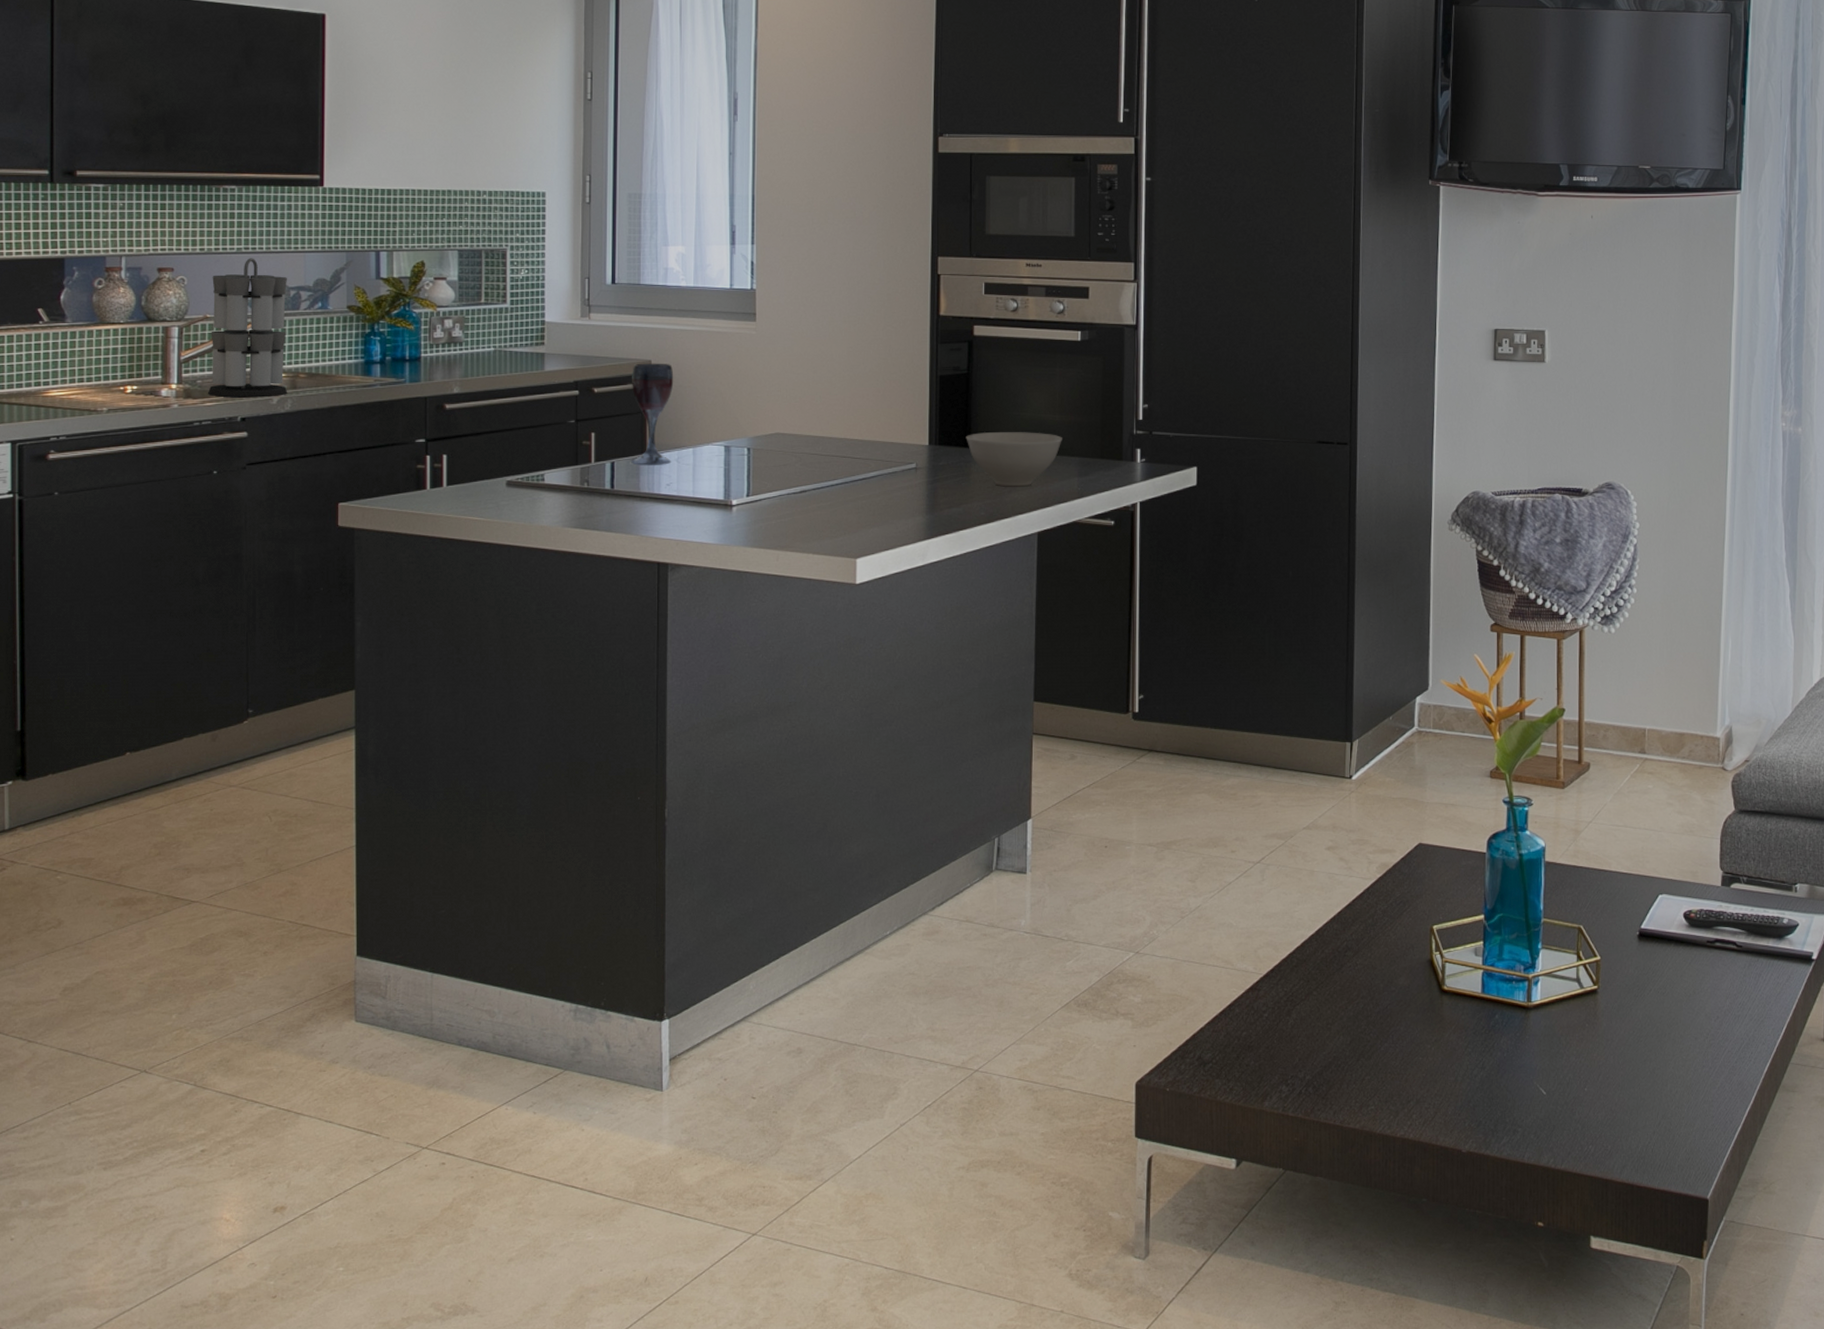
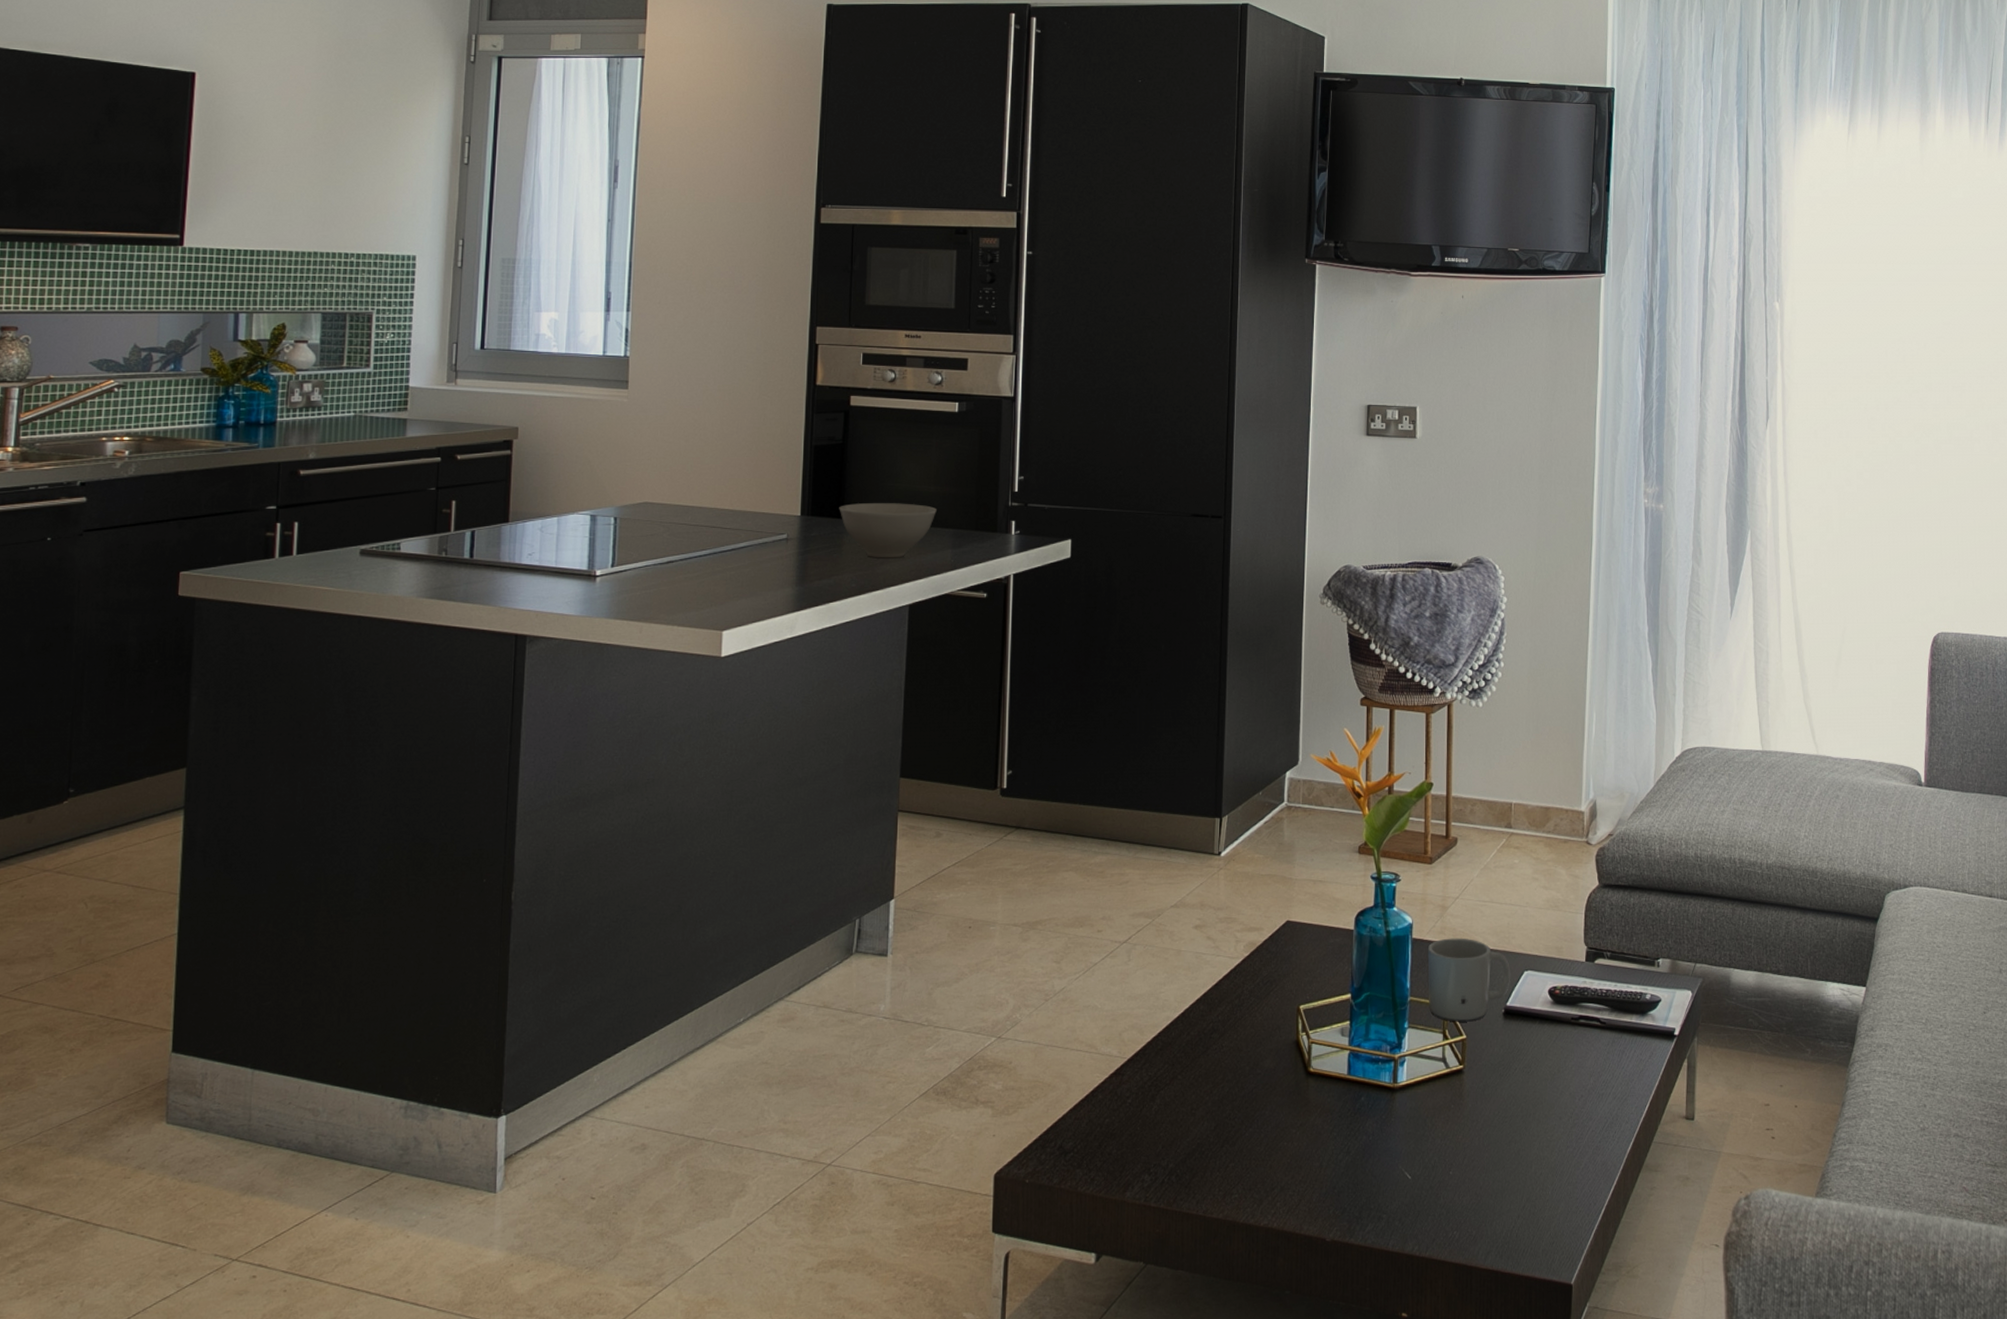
spice rack: present [208,258,288,398] -> none [47,318,139,462]
cup: present [631,363,674,467] -> none [492,430,541,536]
mug: none [1560,861,1646,944] -> present [1427,938,1511,1022]

